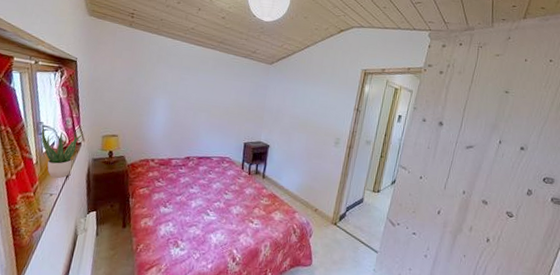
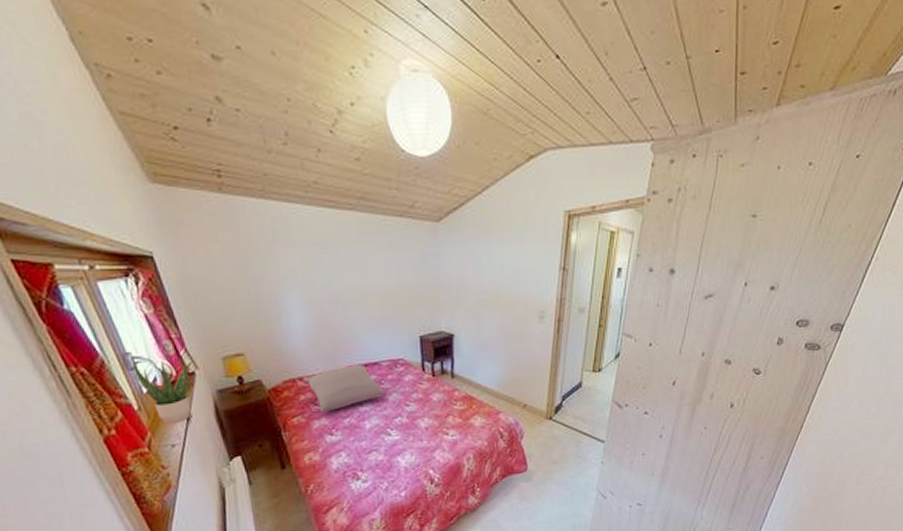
pillow: none [154,156,212,190] -> present [304,365,386,414]

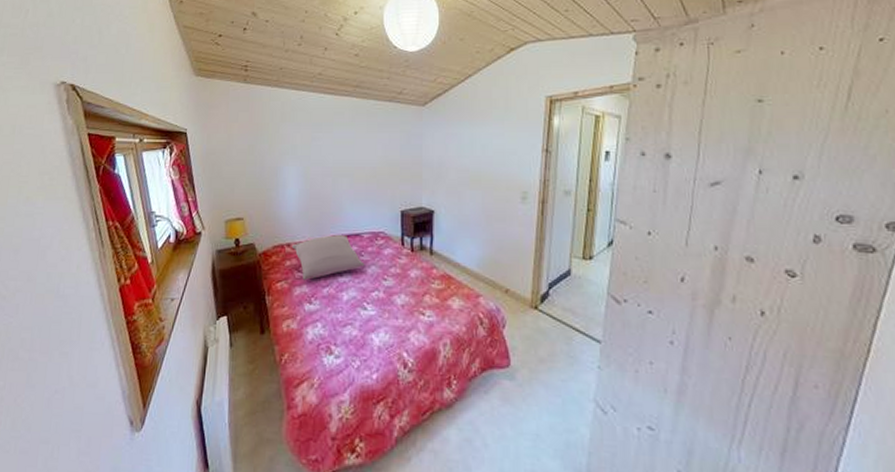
potted plant: present [131,357,194,425] -> none [154,216,203,279]

